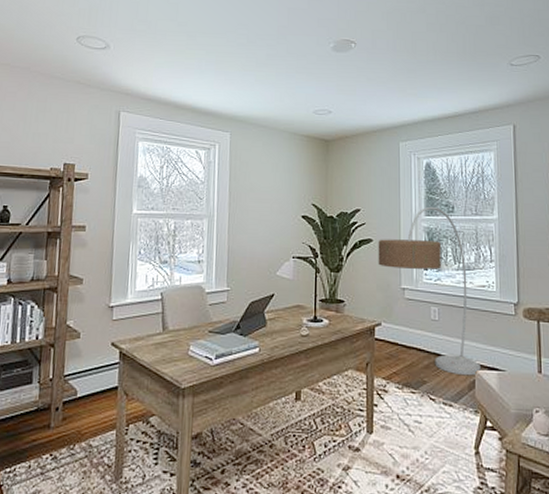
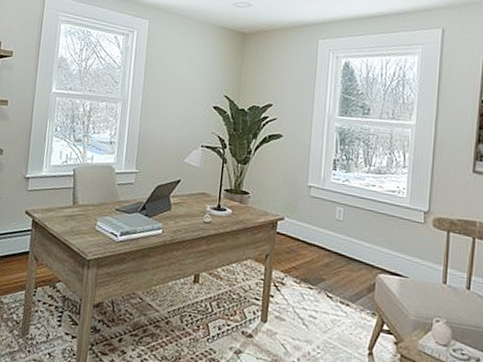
floor lamp: present [378,206,481,376] -> none [286,106,382,279]

